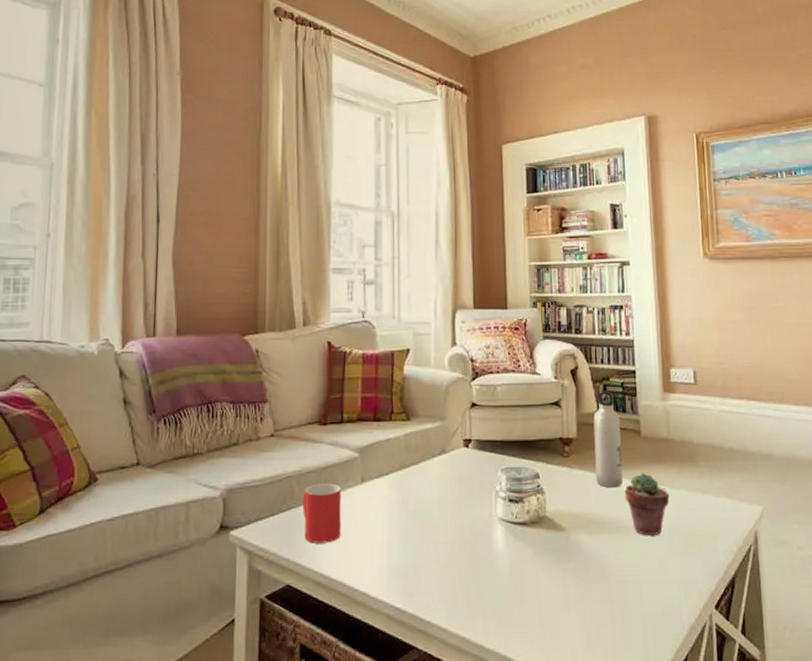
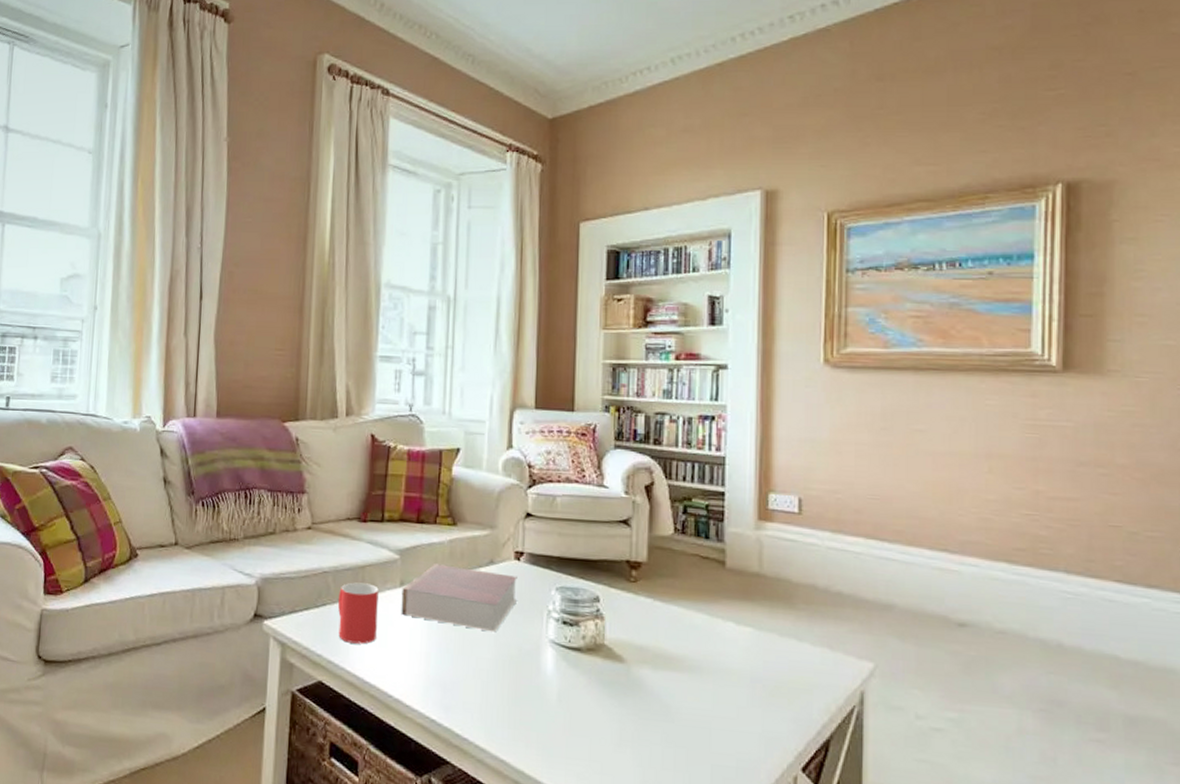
book: none [363,458,468,517] -> present [401,564,517,633]
water bottle: present [593,391,623,488] -> none [667,512,702,622]
potted succulent: present [625,473,670,535] -> none [701,609,755,680]

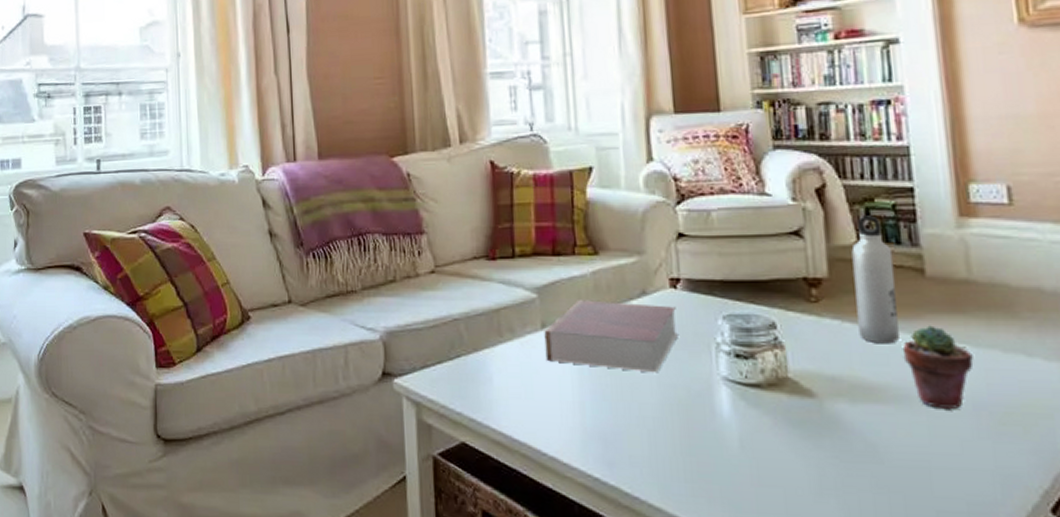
mug: present [338,582,379,644] -> none [474,328,521,398]
water bottle: none [667,512,702,622] -> present [851,215,899,344]
potted succulent: none [701,609,755,680] -> present [904,325,974,409]

